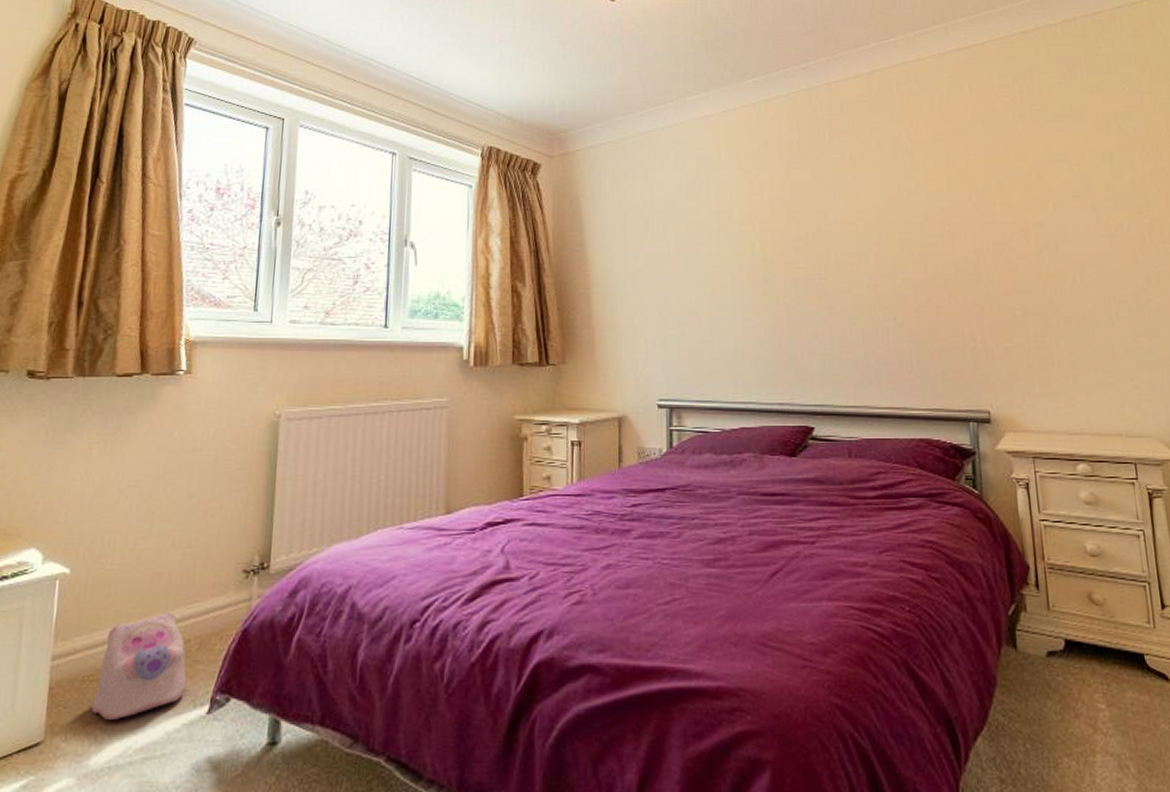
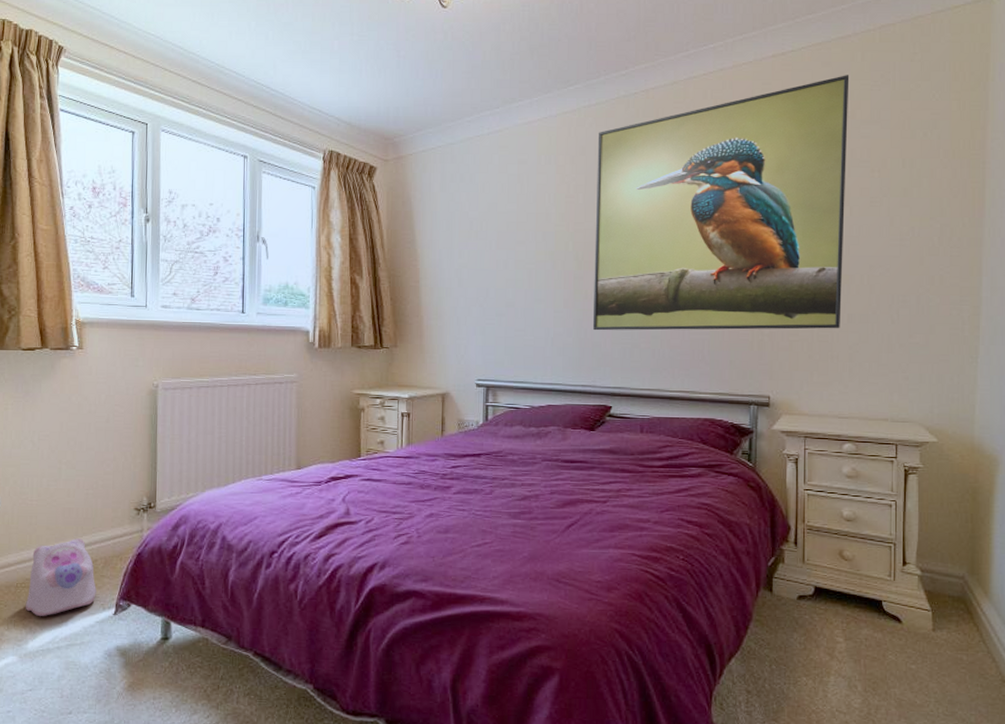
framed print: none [780,68,1058,341] -> present [593,75,850,331]

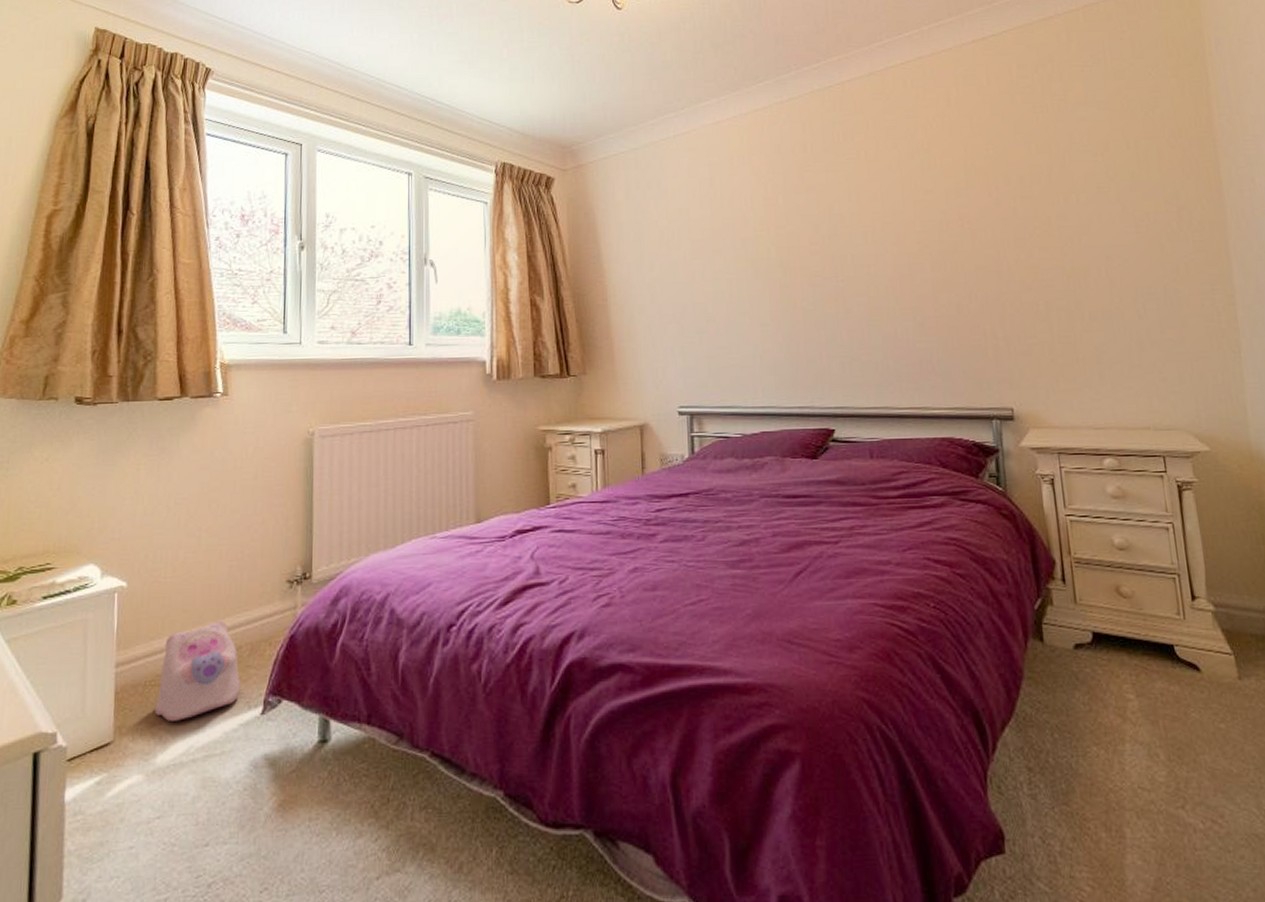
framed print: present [593,75,850,331] -> none [793,57,1082,344]

